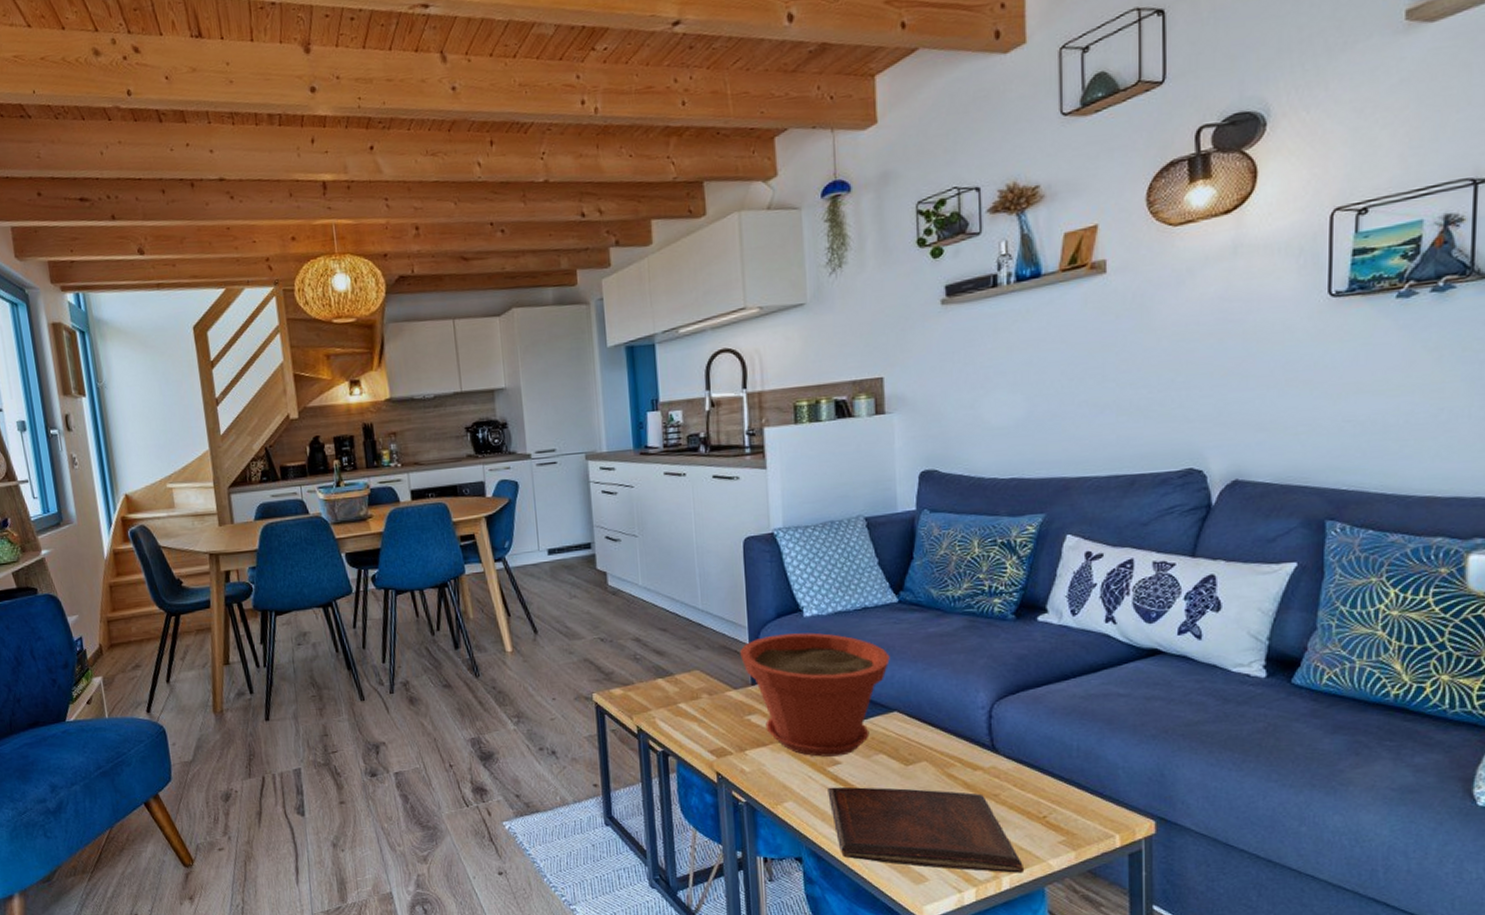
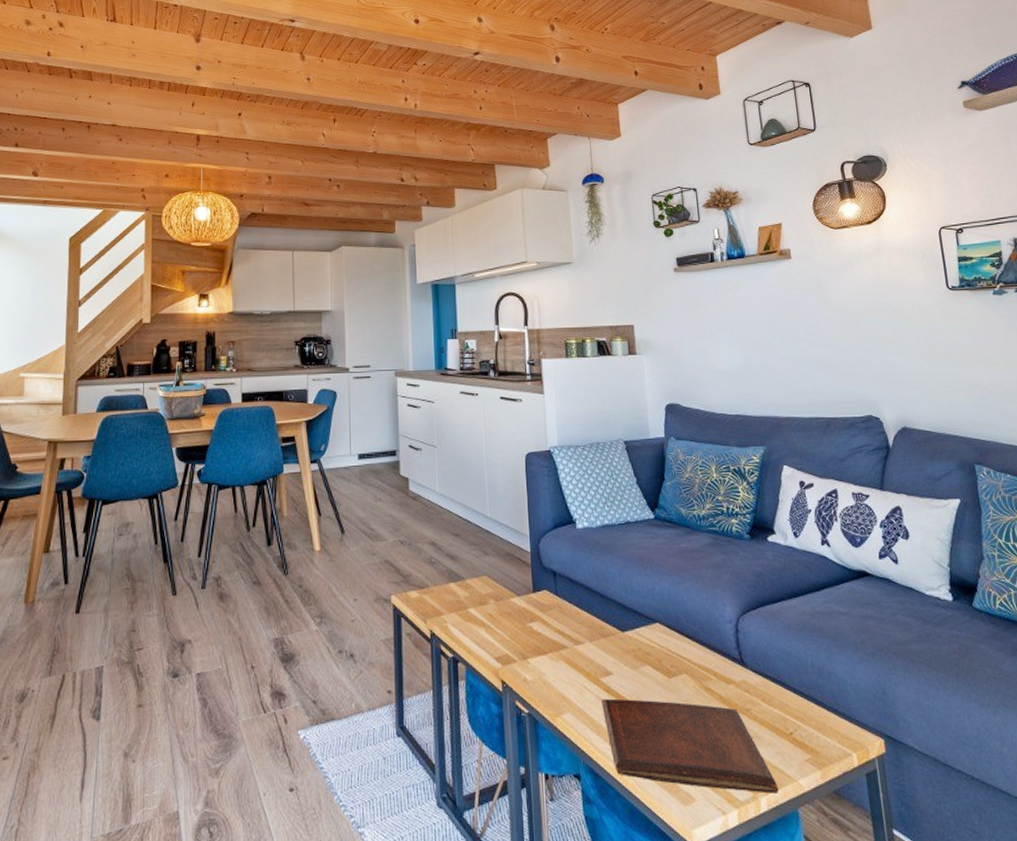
plant pot: present [740,632,890,757] -> none [523,543,650,667]

